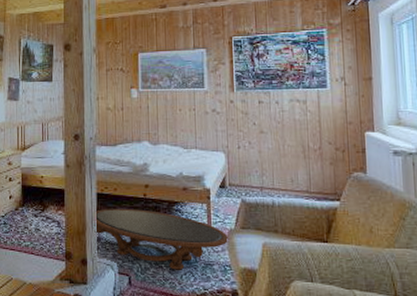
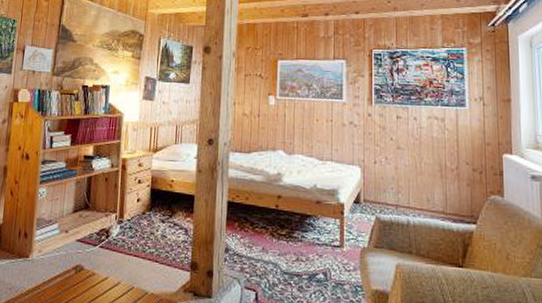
coffee table: present [94,208,228,270] -> none [223,218,360,288]

